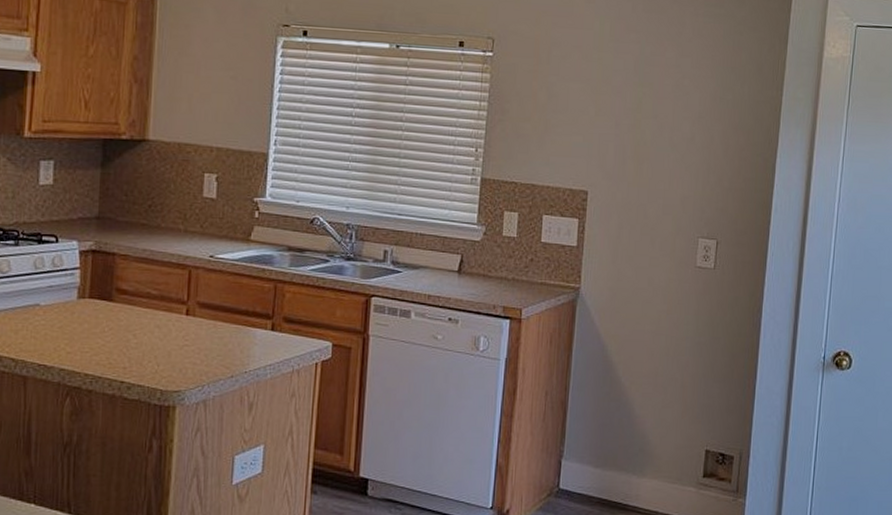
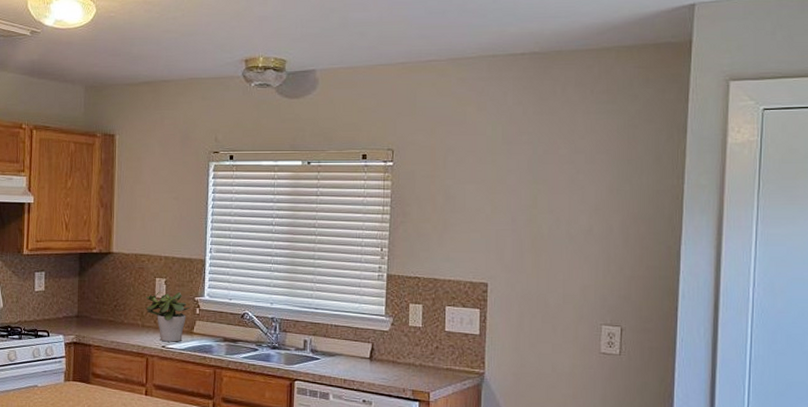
potted plant: none [190,190,247,251] -> present [146,292,190,342]

